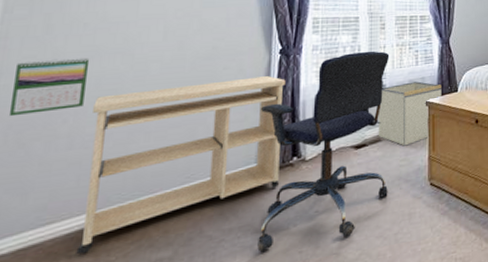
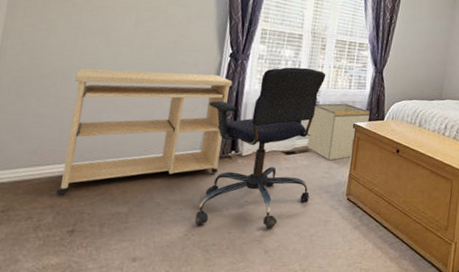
calendar: present [8,57,90,117] -> none [12,28,76,75]

